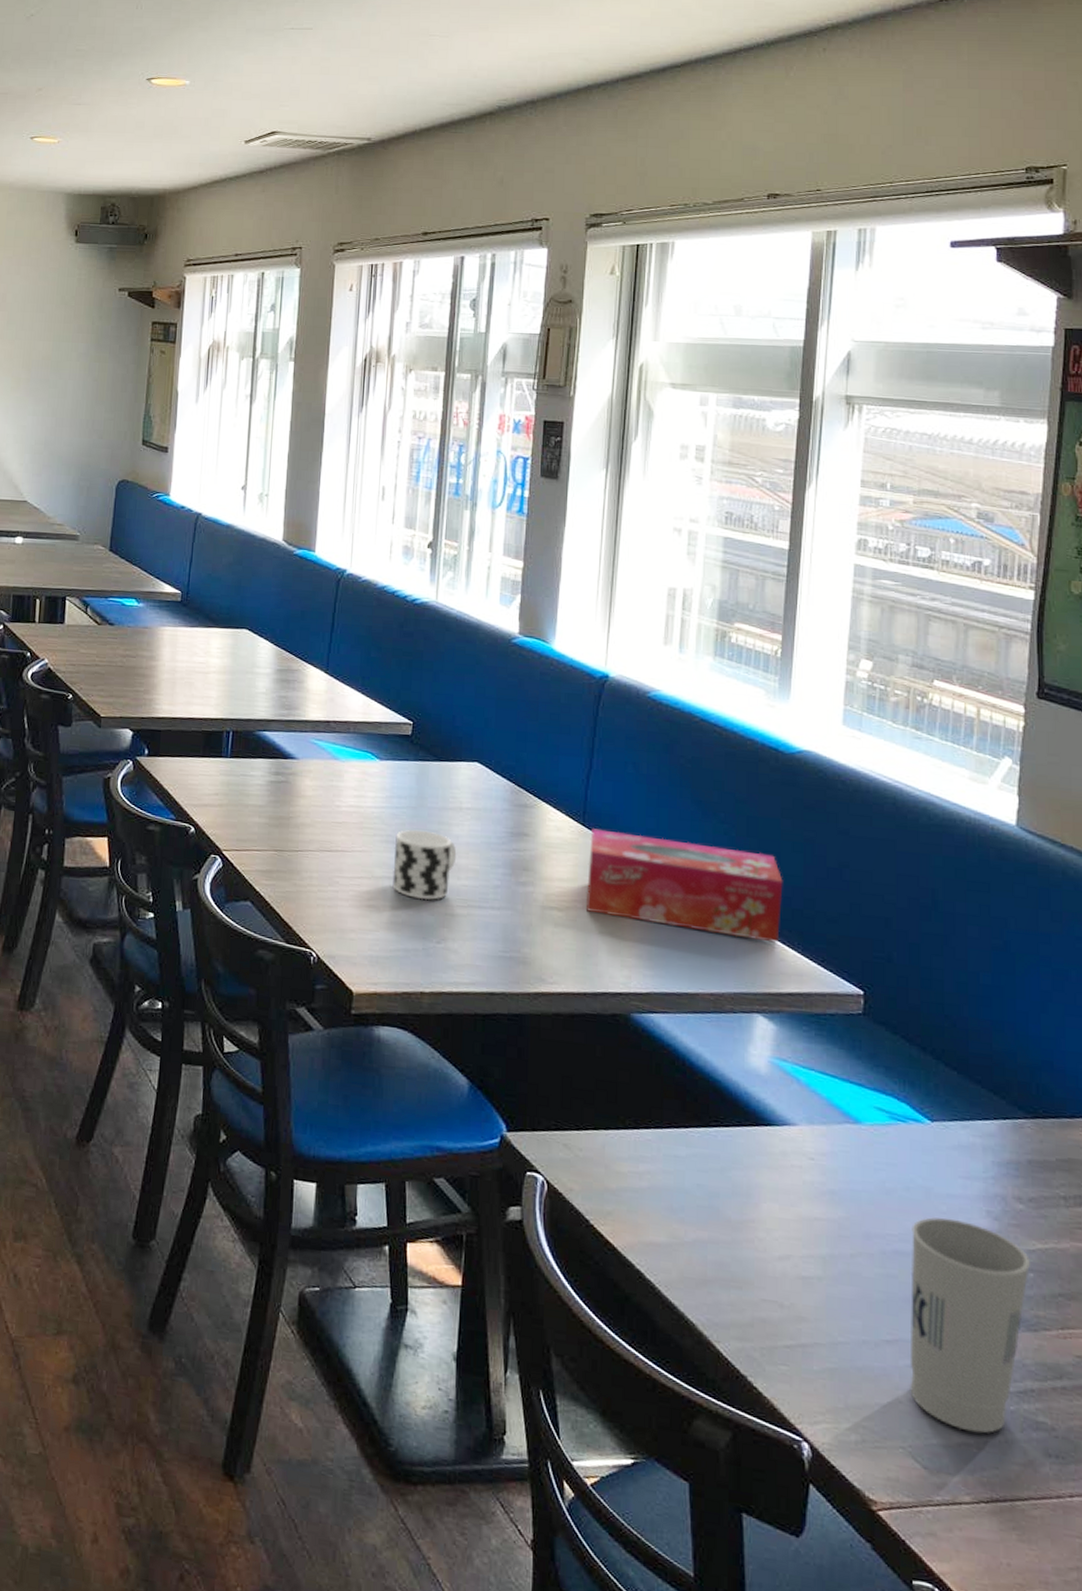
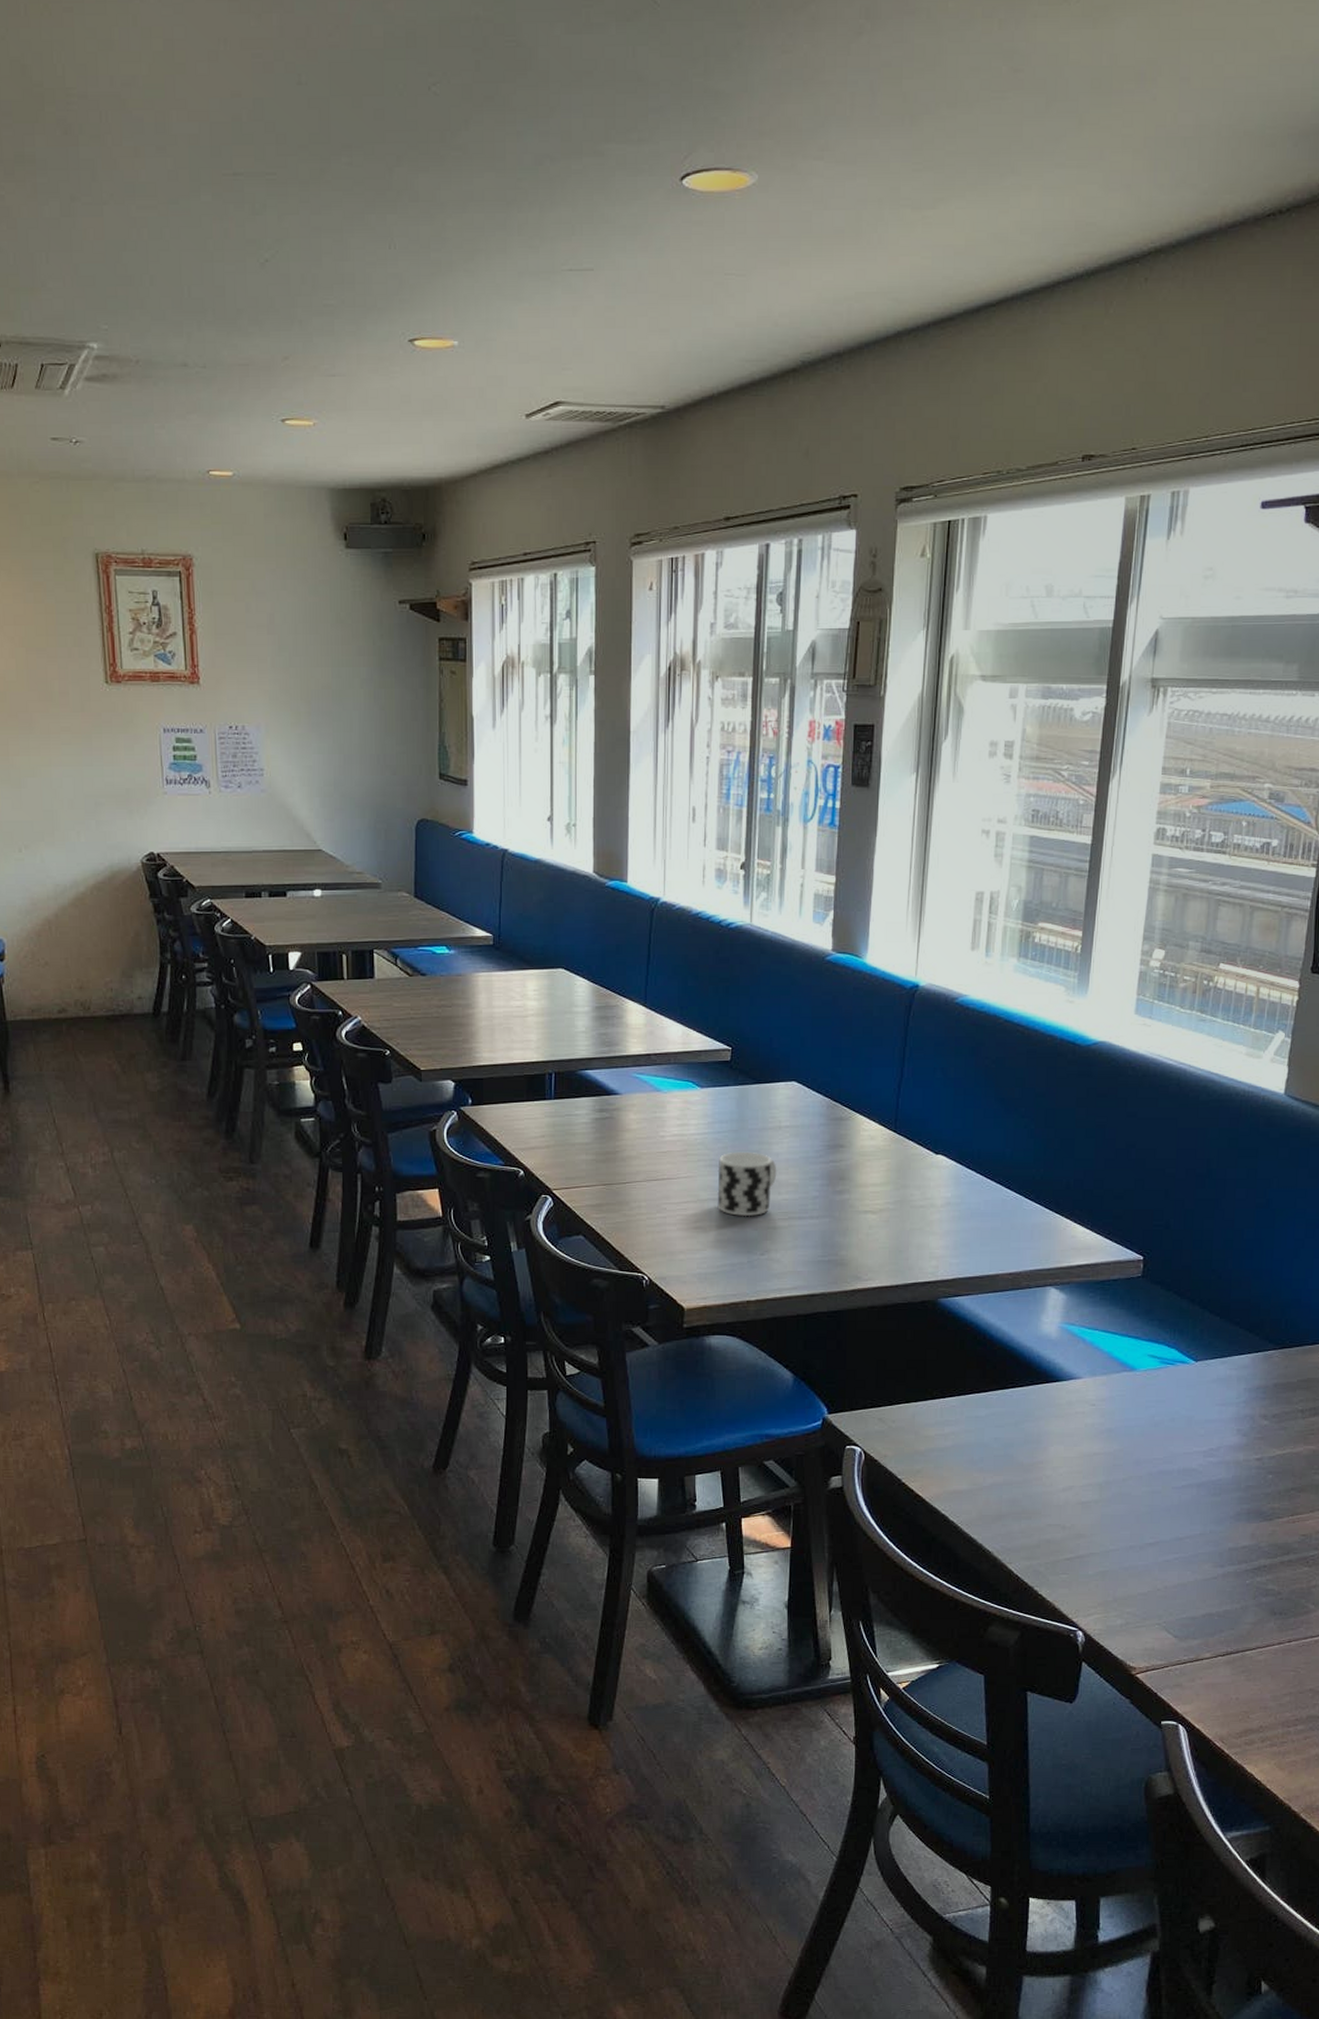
tissue box: present [585,828,783,943] -> none [897,1134,1076,1222]
cup: present [909,1217,1030,1434] -> none [1166,1439,1270,1605]

